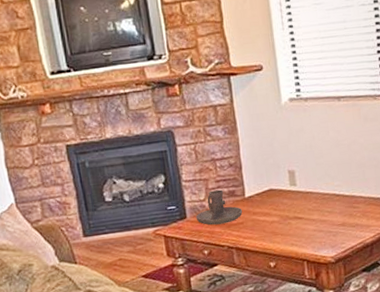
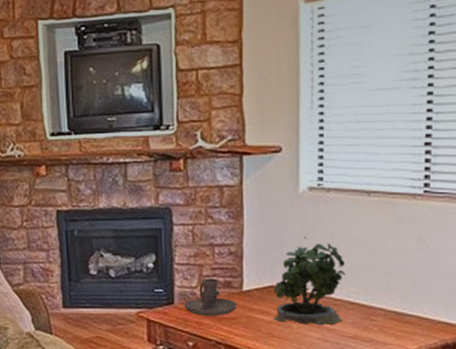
potted plant: none [272,142,332,221] -> present [274,236,345,326]

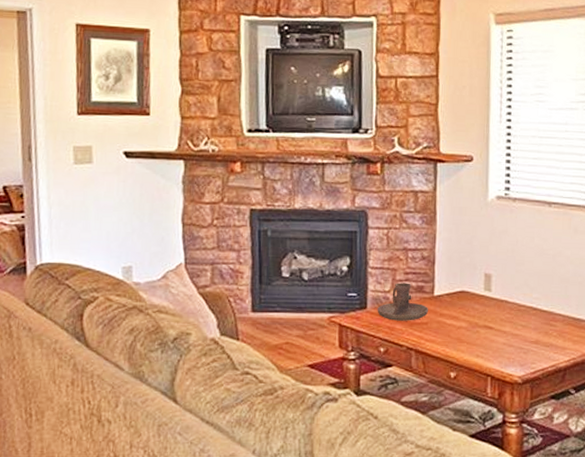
potted plant: present [274,236,345,326] -> none [463,243,529,331]

